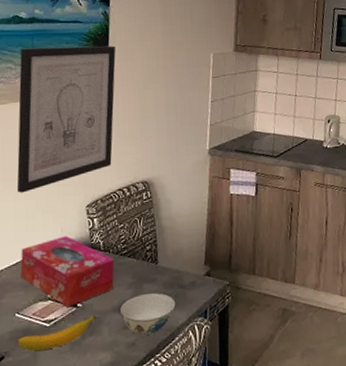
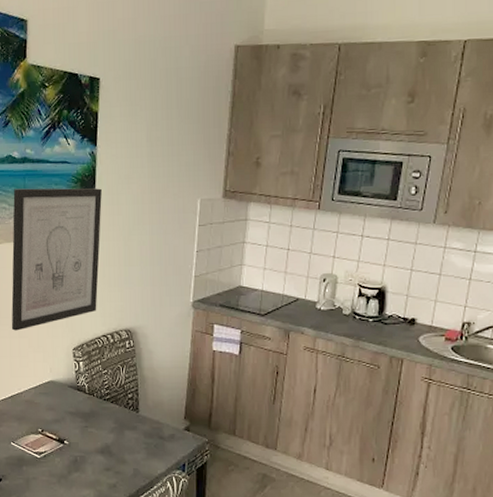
banana: present [16,315,97,351] -> none [12,453,82,479]
tissue box: present [20,235,115,308] -> none [15,375,98,443]
bowl: present [120,293,176,336] -> none [103,440,155,479]

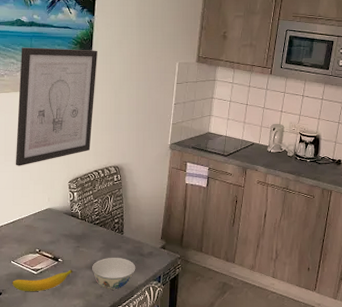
banana: none [12,453,82,479] -> present [11,269,73,292]
bowl: none [103,440,155,479] -> present [92,258,136,290]

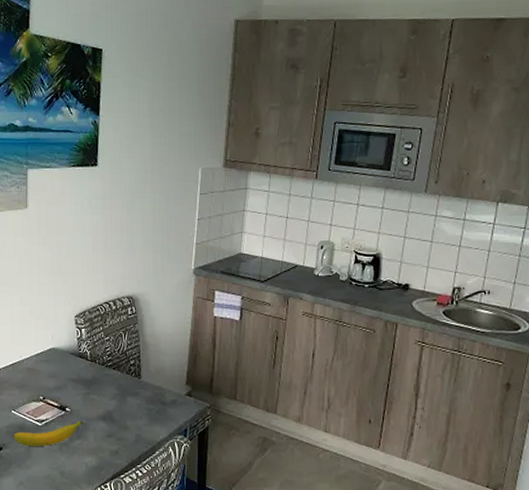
wall art: present [15,47,97,166] -> none [12,156,104,298]
bowl: present [92,258,136,290] -> none [105,407,157,445]

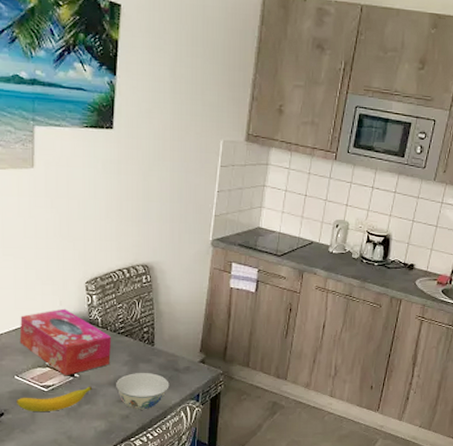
tissue box: none [16,342,100,410] -> present [19,308,112,376]
bowl: none [105,407,157,445] -> present [116,373,170,410]

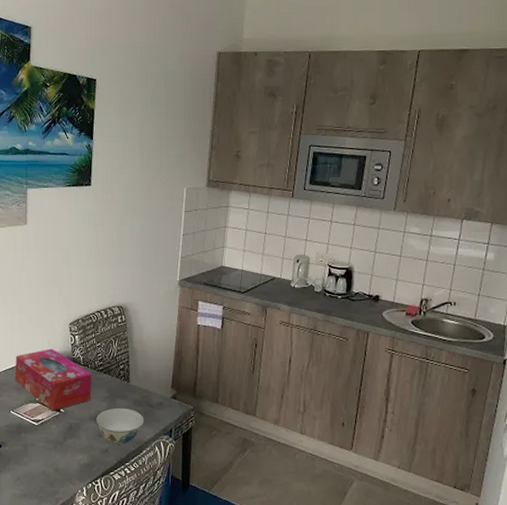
banana: present [15,386,93,412] -> none [11,421,76,445]

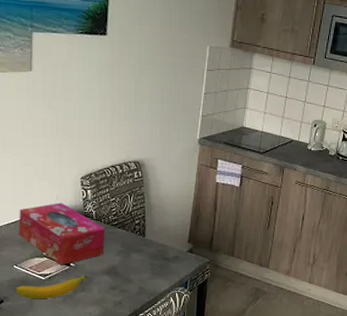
banana: none [11,421,76,445] -> present [14,274,88,300]
bowl: present [96,408,144,445] -> none [109,262,160,297]

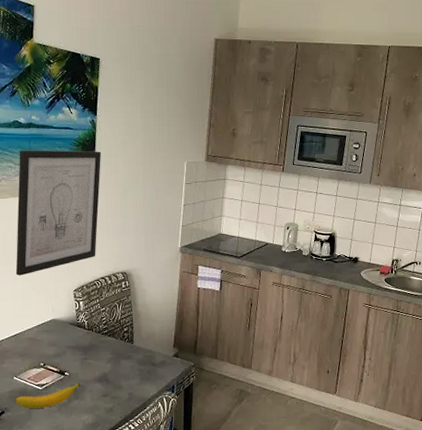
wall art: none [15,19,113,159] -> present [15,150,101,276]
tissue box: present [18,202,106,265] -> none [18,314,97,375]

